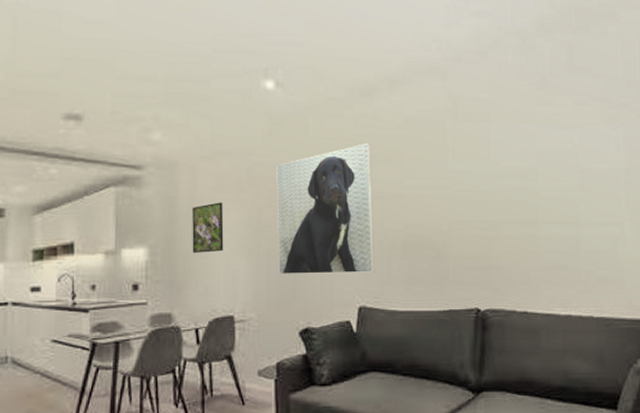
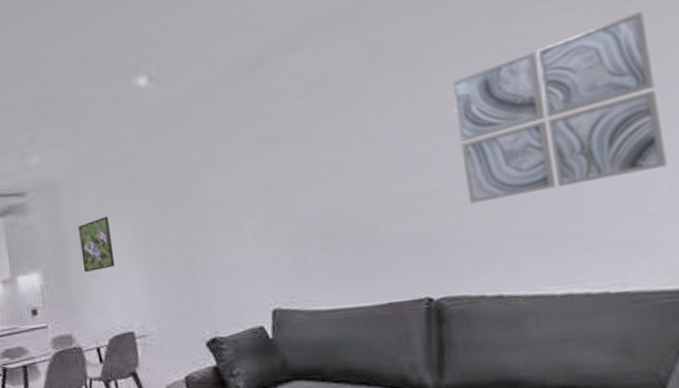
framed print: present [276,142,375,275] -> none [160,122,288,285]
wall art: none [505,117,631,237] -> present [450,12,667,204]

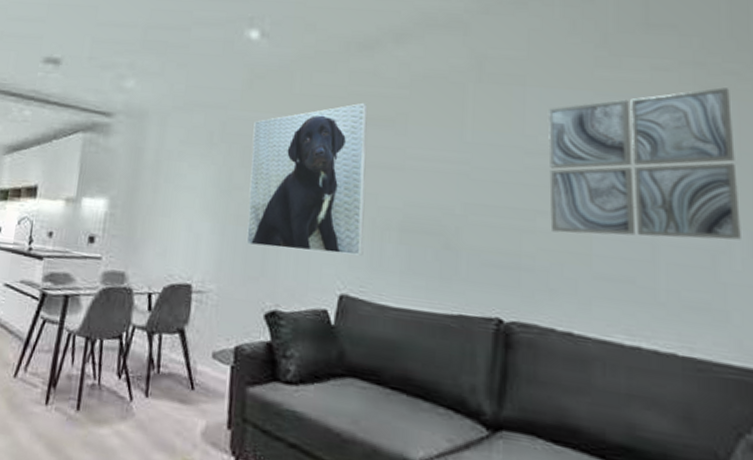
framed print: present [78,216,115,273] -> none [153,157,192,211]
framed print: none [160,122,288,285] -> present [246,102,368,256]

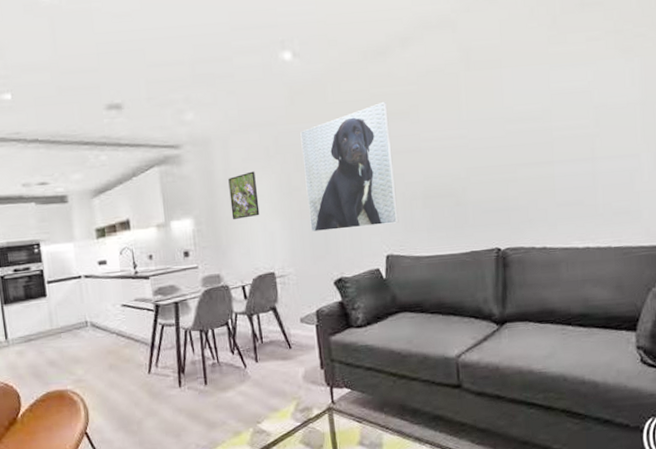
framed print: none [153,157,192,211] -> present [228,171,260,220]
wall art: present [547,87,741,240] -> none [518,48,647,178]

